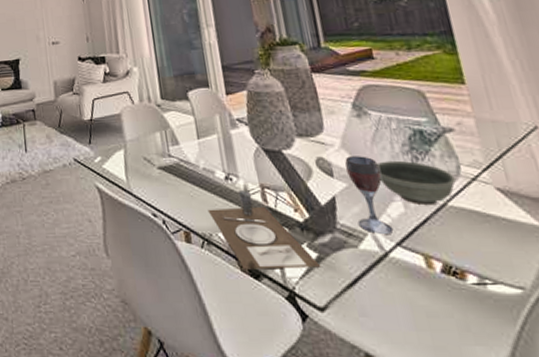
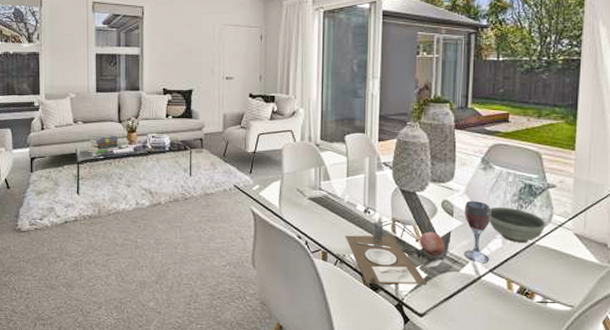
fruit: none [298,198,333,229] -> present [419,232,445,256]

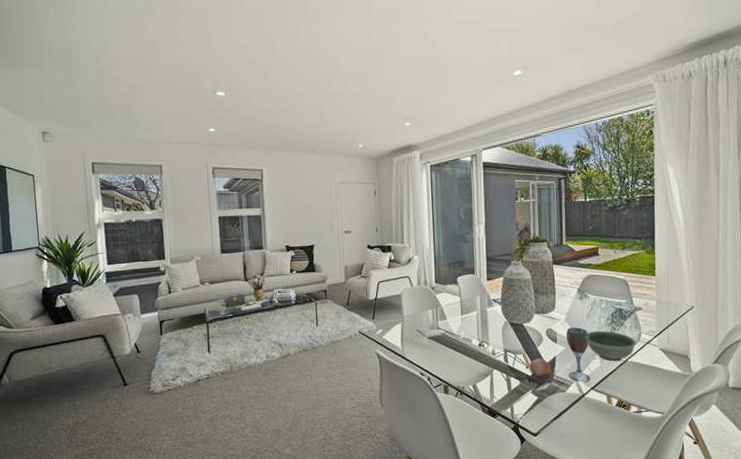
place setting: present [345,222,428,285] -> none [463,354,539,411]

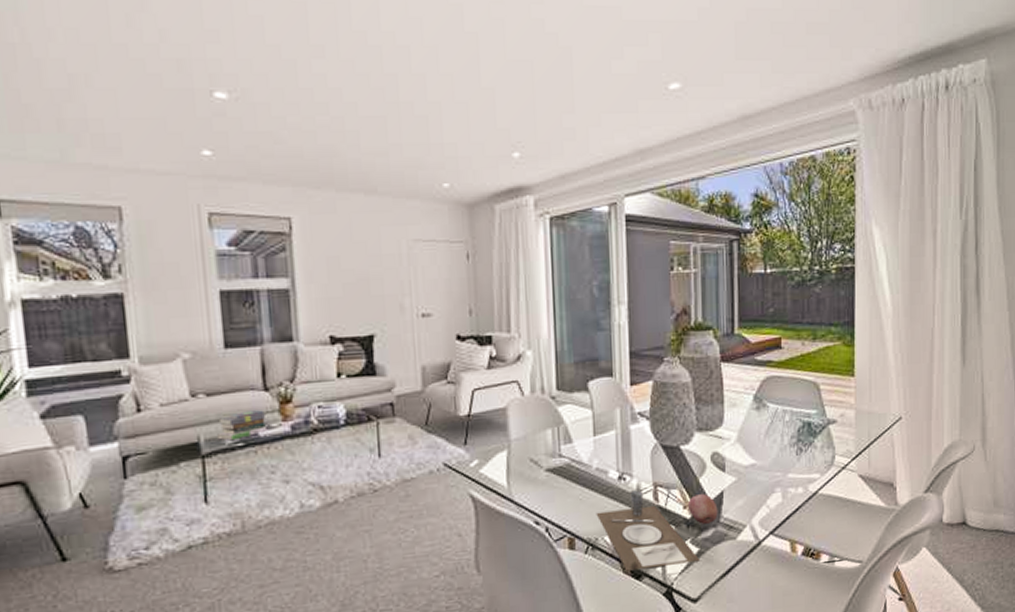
place setting: none [463,354,539,411] -> present [596,490,701,571]
cup: present [566,327,591,382] -> none [737,449,770,525]
bowl: present [587,330,636,362] -> none [765,452,829,495]

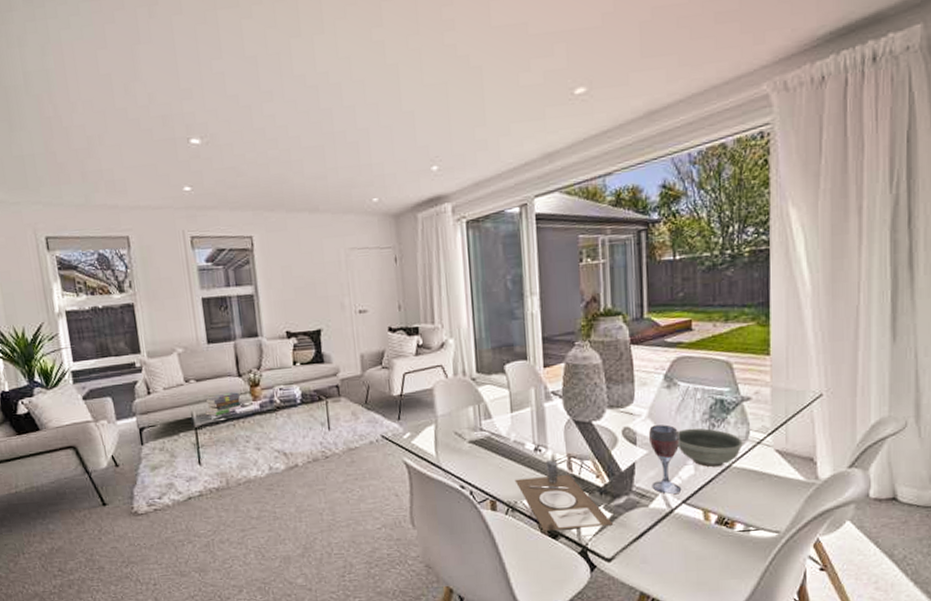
fruit: present [687,494,718,524] -> none [600,465,630,492]
cup: none [737,449,770,525] -> present [648,425,682,494]
bowl: none [765,452,829,495] -> present [677,428,743,468]

